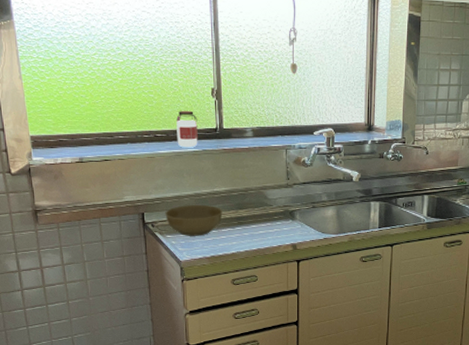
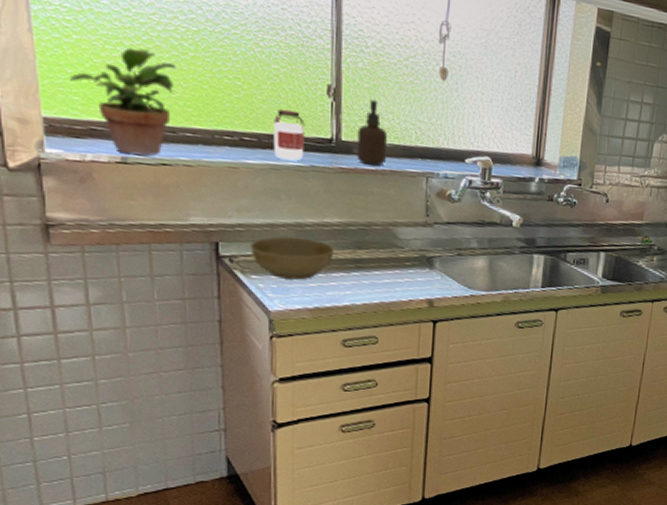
potted plant: none [45,80,111,156] -> present [70,47,177,157]
soap dispenser: none [234,95,257,144] -> present [356,99,388,166]

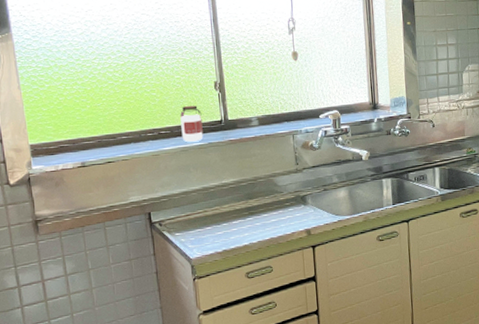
potted plant: present [70,47,177,157] -> none [45,84,113,160]
bowl: present [250,237,334,280] -> none [172,198,233,232]
soap dispenser: present [356,99,388,166] -> none [238,86,262,134]

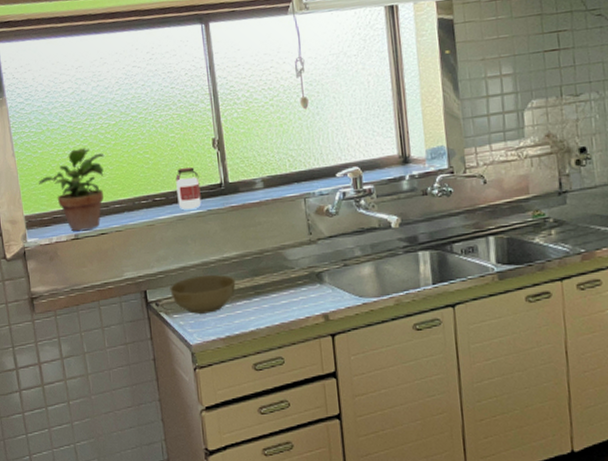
potted plant: none [45,84,113,160] -> present [39,148,105,232]
bowl: none [172,198,233,232] -> present [170,274,236,314]

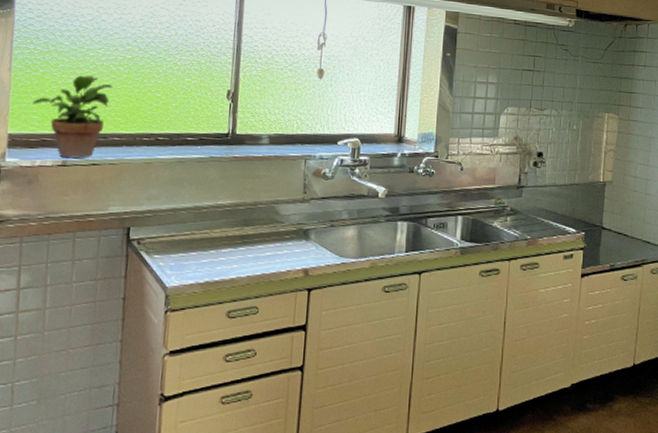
bowl: present [170,274,236,314] -> none [155,219,225,257]
jar: present [175,167,202,210] -> none [181,112,208,154]

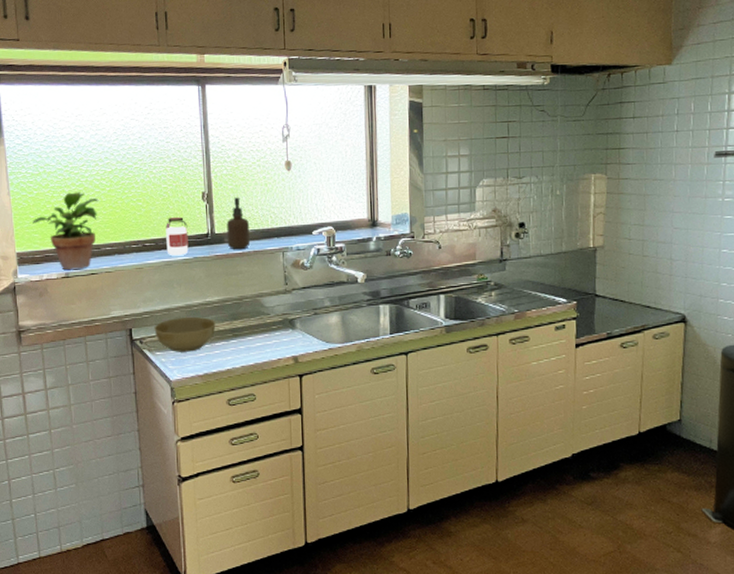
bowl: none [155,219,225,257] -> present [154,316,216,352]
jar: none [181,112,208,154] -> present [166,216,189,256]
soap dispenser: none [247,99,274,153] -> present [226,197,251,249]

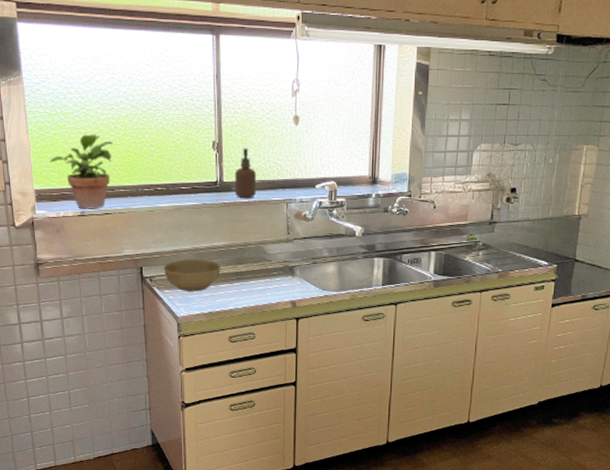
jar: present [166,216,189,256] -> none [177,163,198,202]

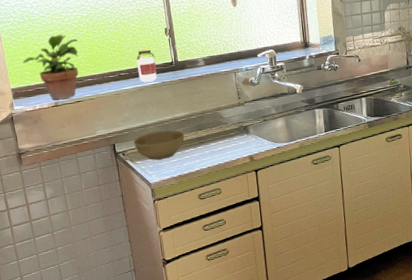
jar: none [177,163,198,202] -> present [136,49,157,82]
soap dispenser: present [234,148,257,198] -> none [187,30,208,73]

